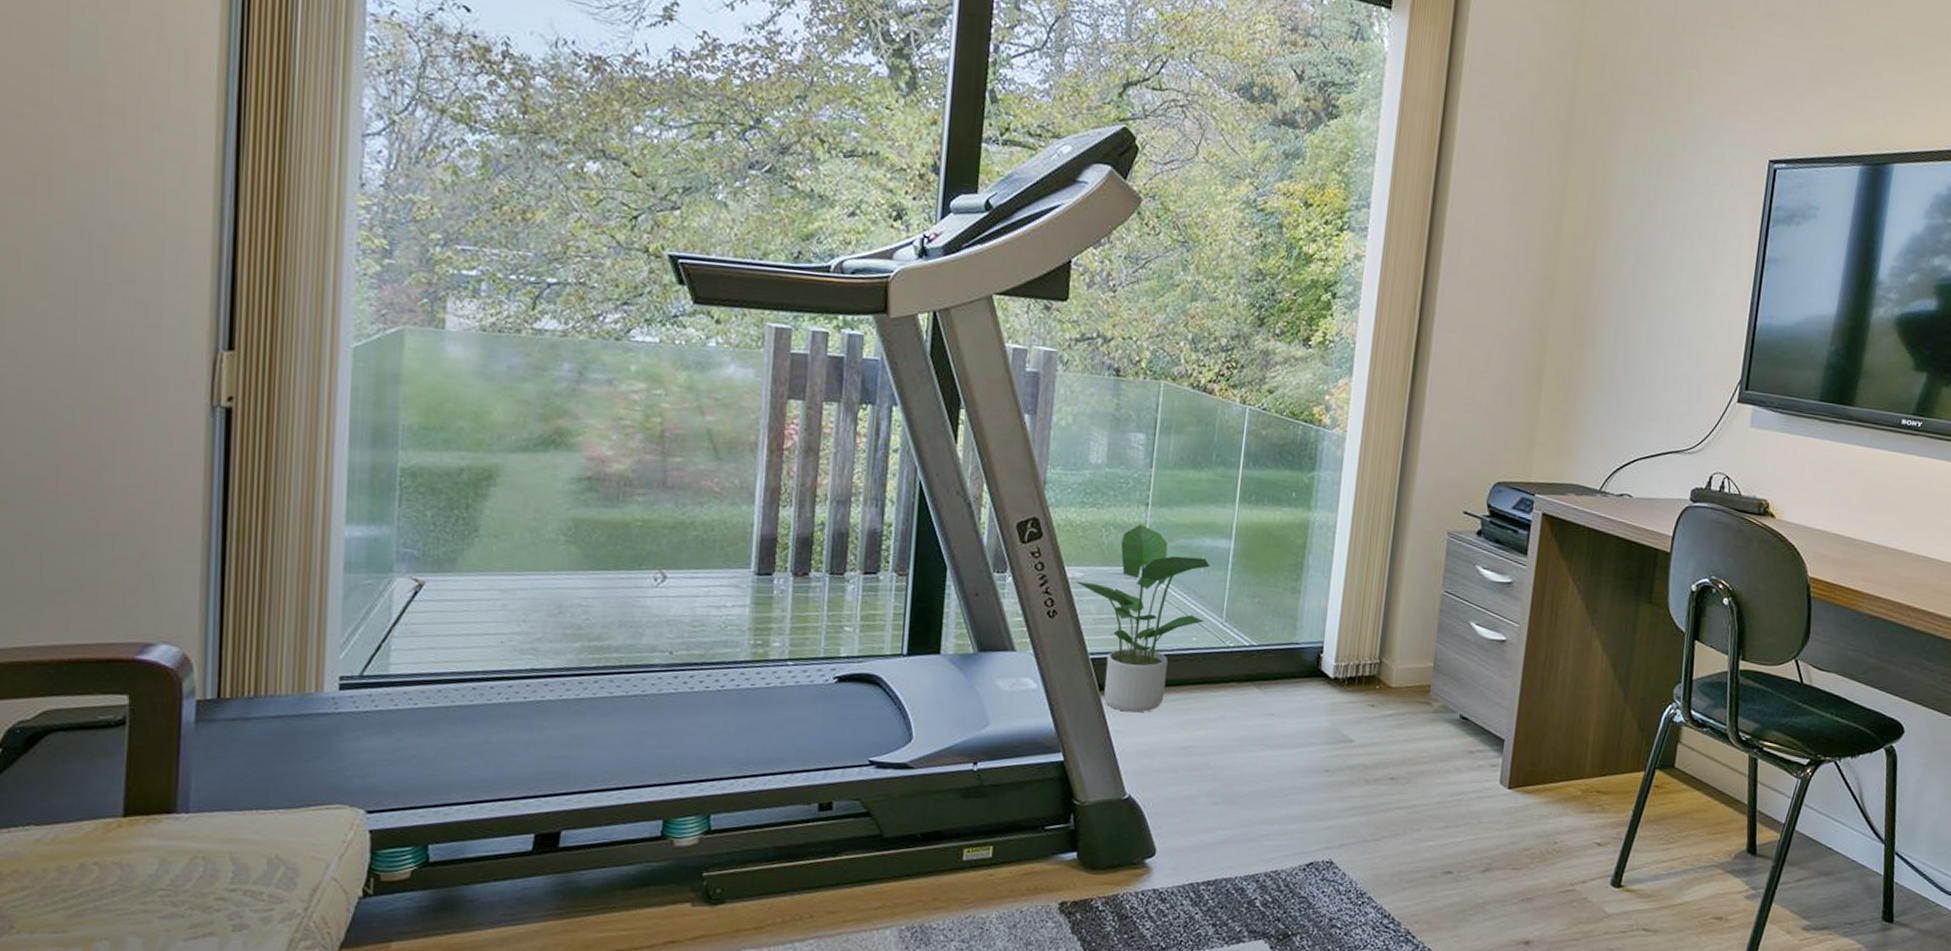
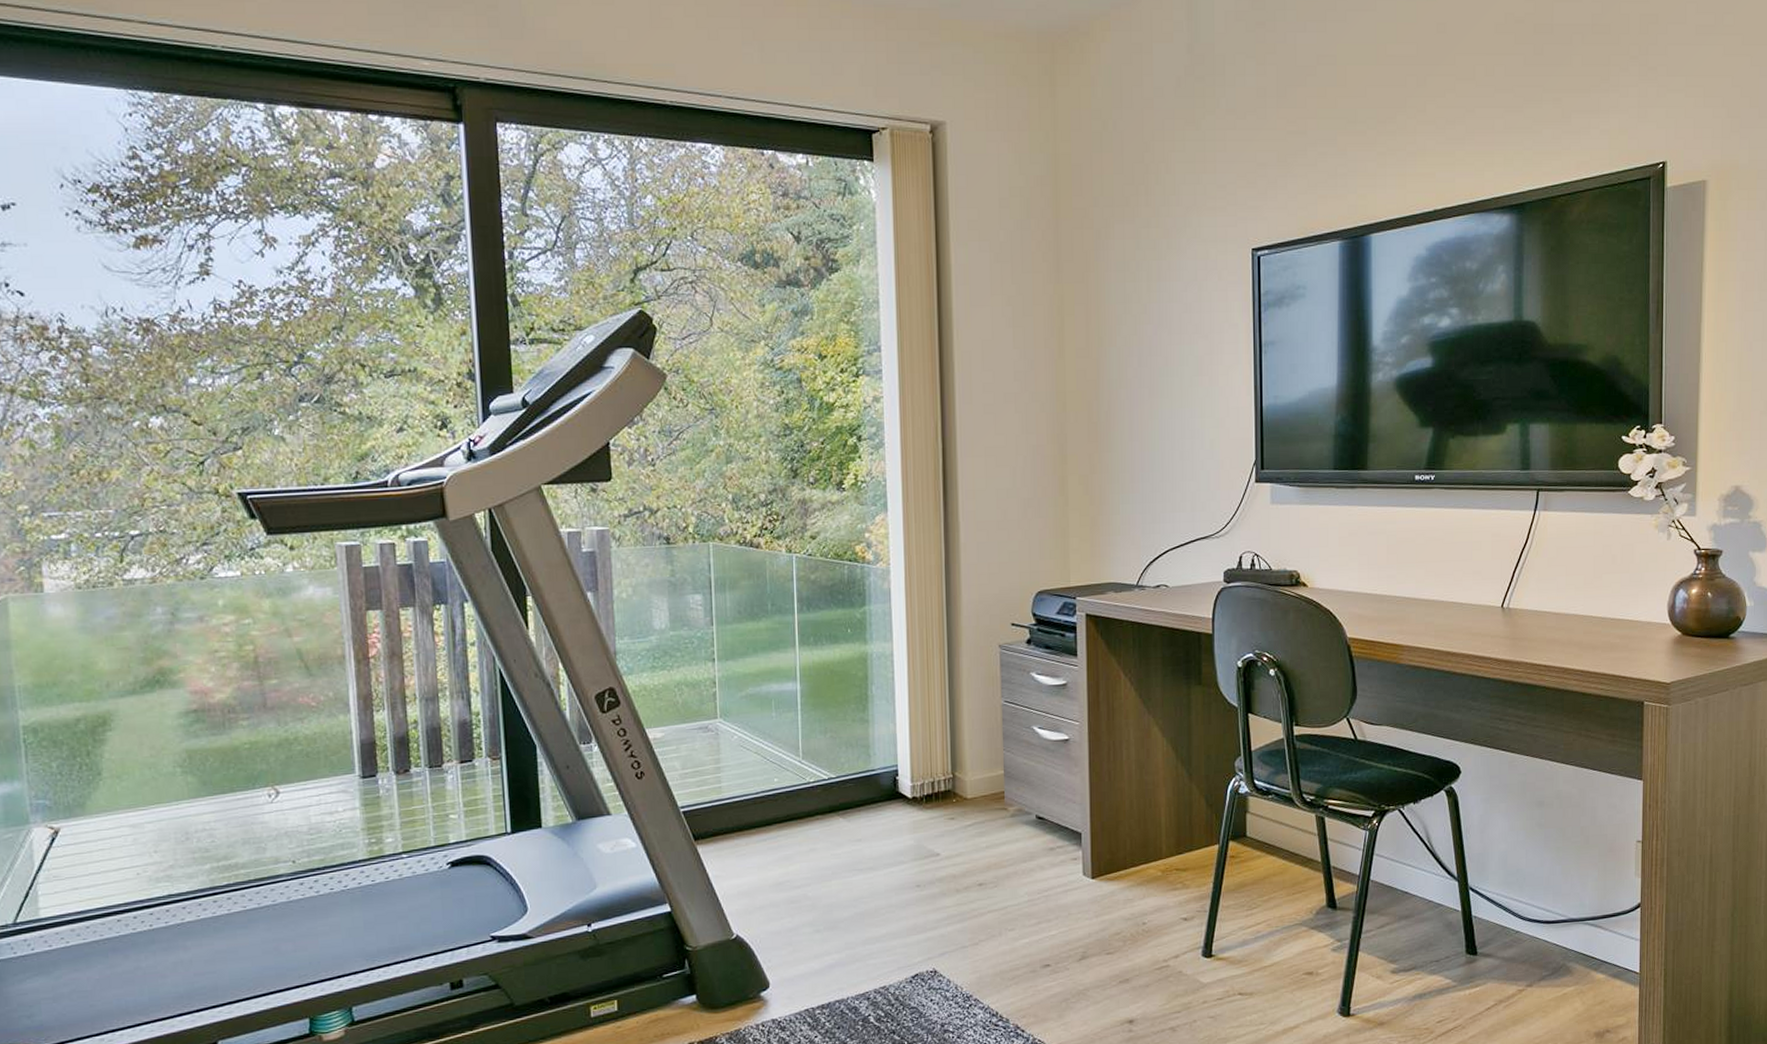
potted plant: present [1076,523,1210,713] -> none [658,679,783,857]

